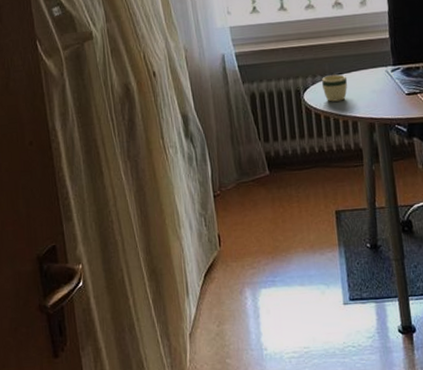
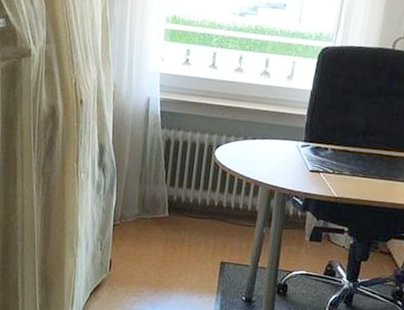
mug: present [322,74,348,102] -> none [234,138,259,164]

